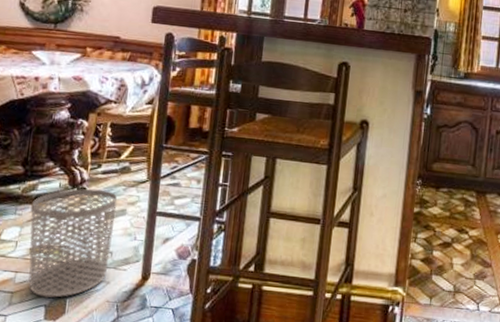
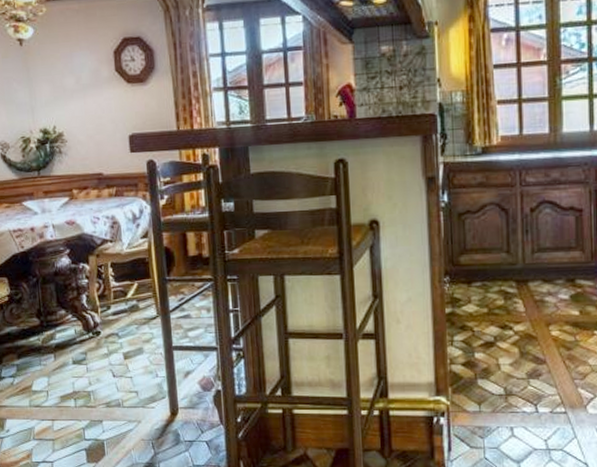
waste bin: present [28,188,118,298] -> none [53,331,136,442]

